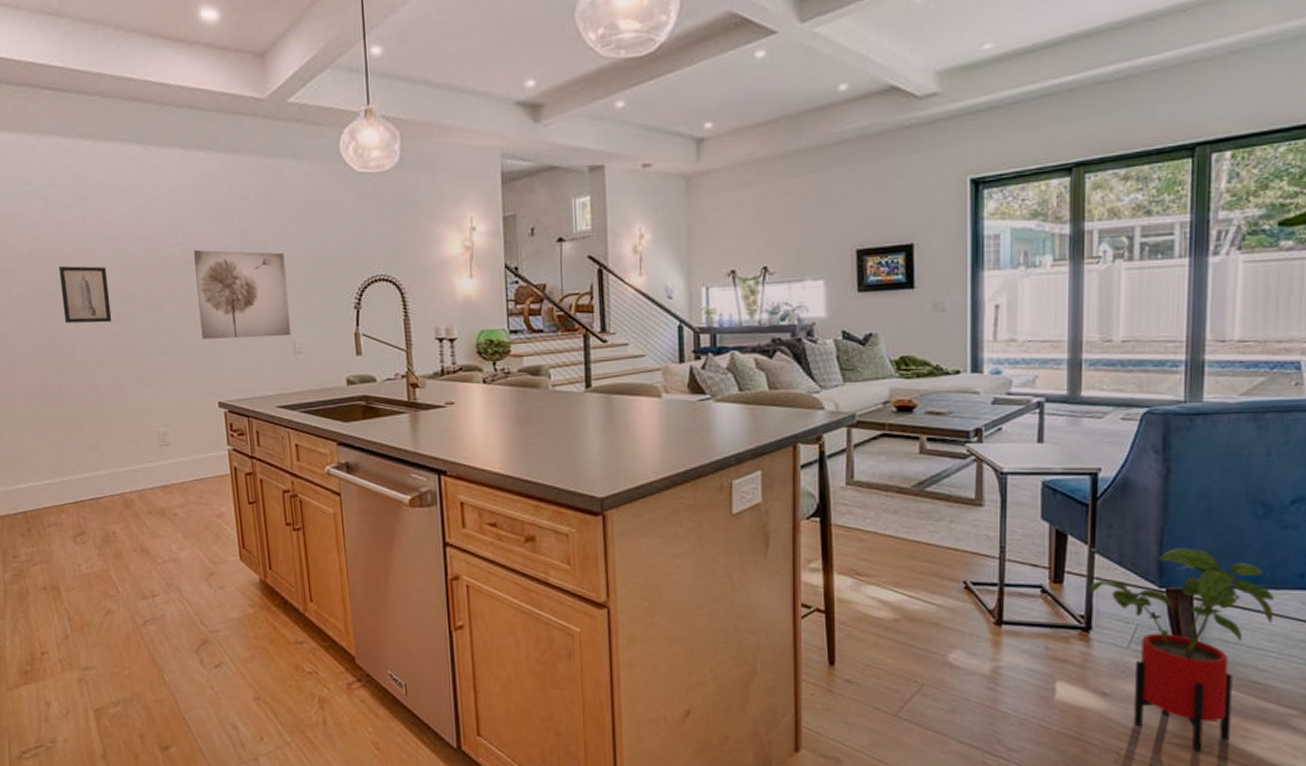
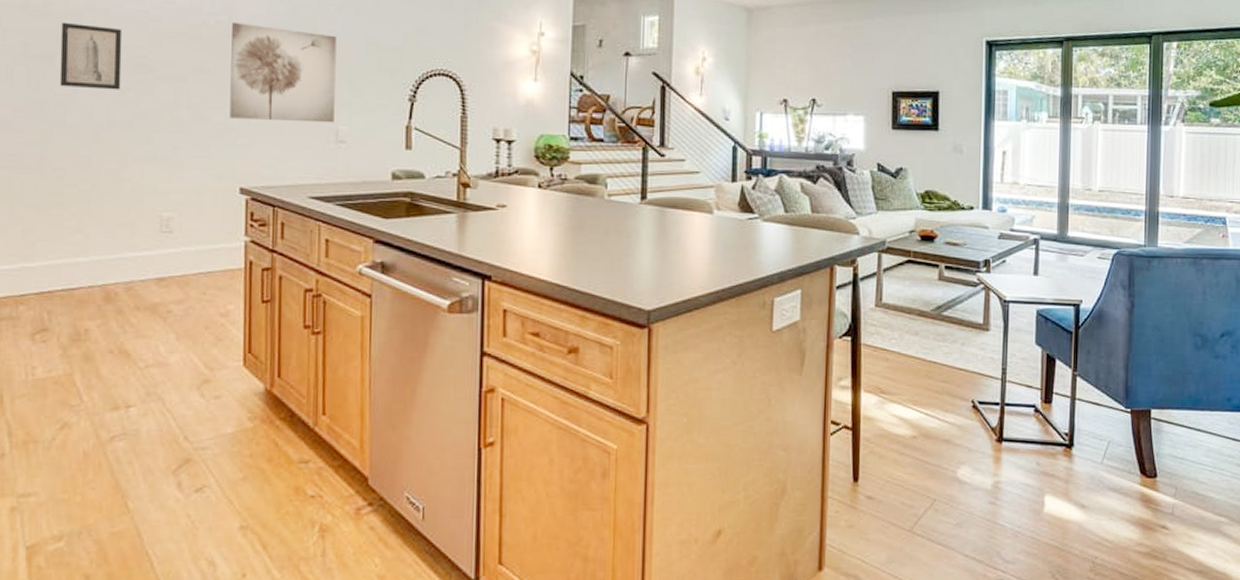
house plant: present [1089,548,1275,753] -> none [1072,373,1210,559]

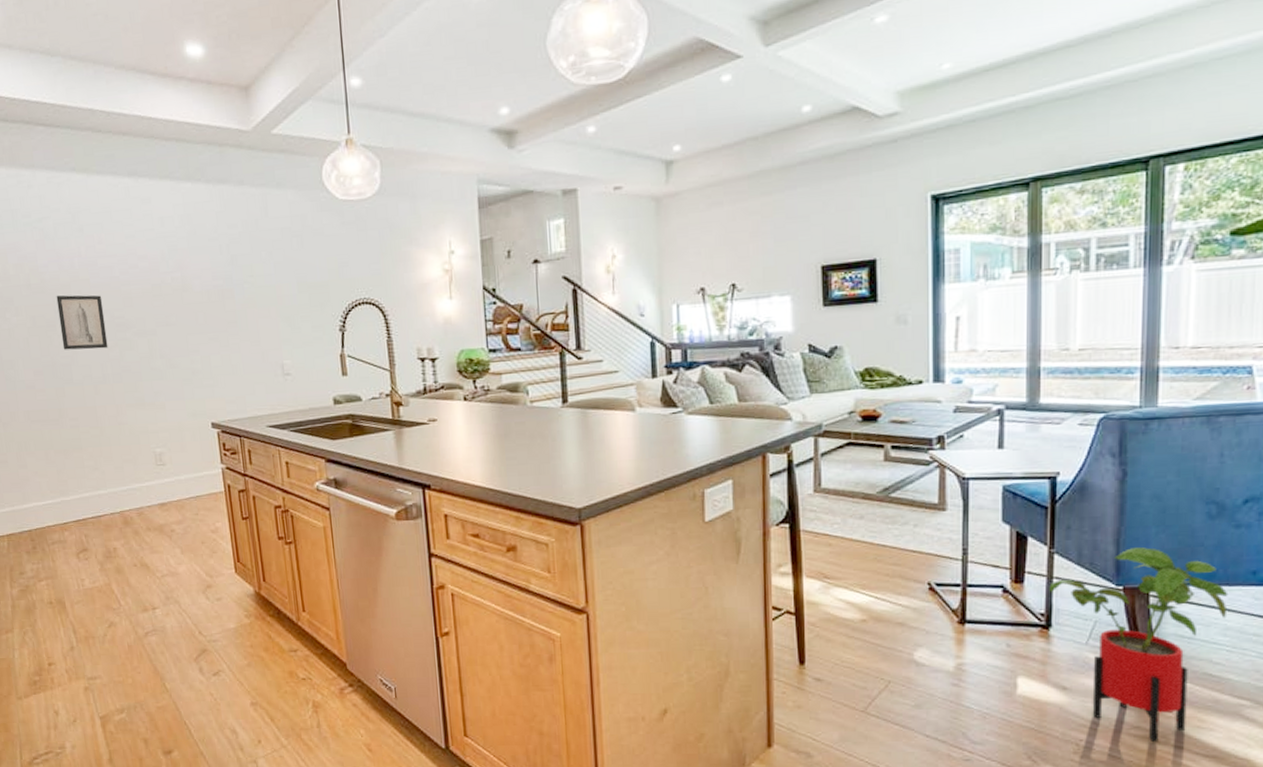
wall art: present [229,23,337,123] -> none [185,277,279,363]
house plant: none [1072,373,1210,559] -> present [1049,547,1229,743]

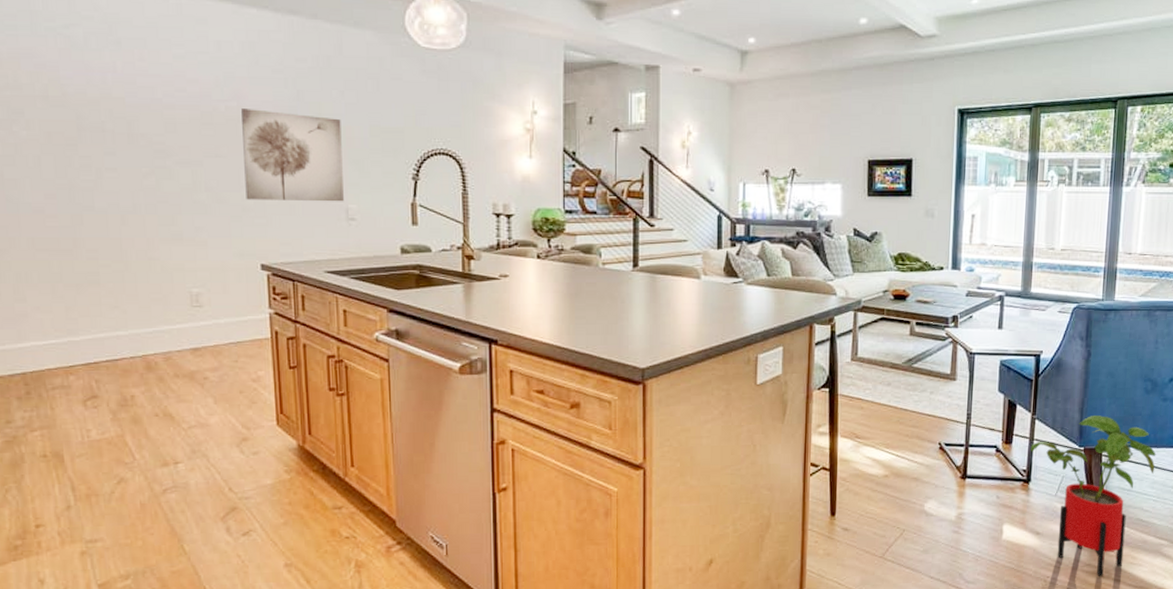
wall art: present [56,295,109,350] -> none [80,111,143,176]
wall art: none [185,277,279,363] -> present [241,109,344,202]

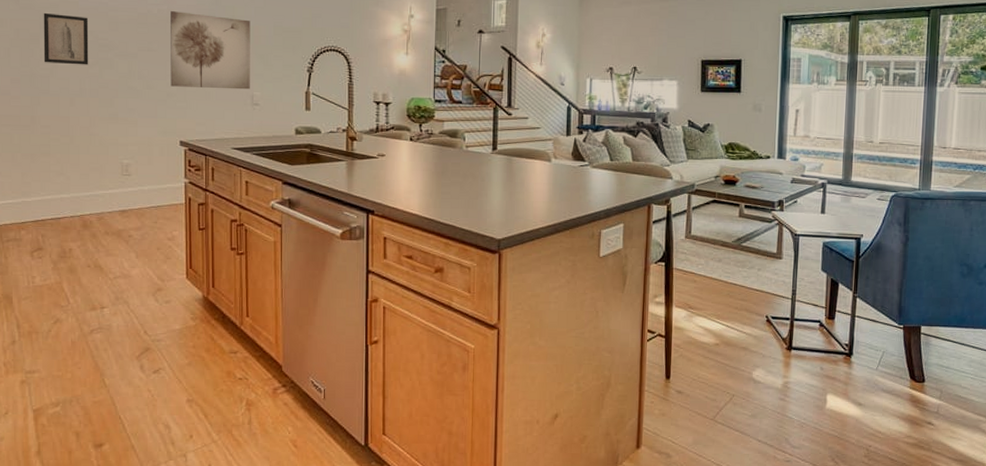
wall art: none [80,111,143,176] -> present [43,12,89,65]
house plant: present [1030,415,1156,577] -> none [852,296,973,449]

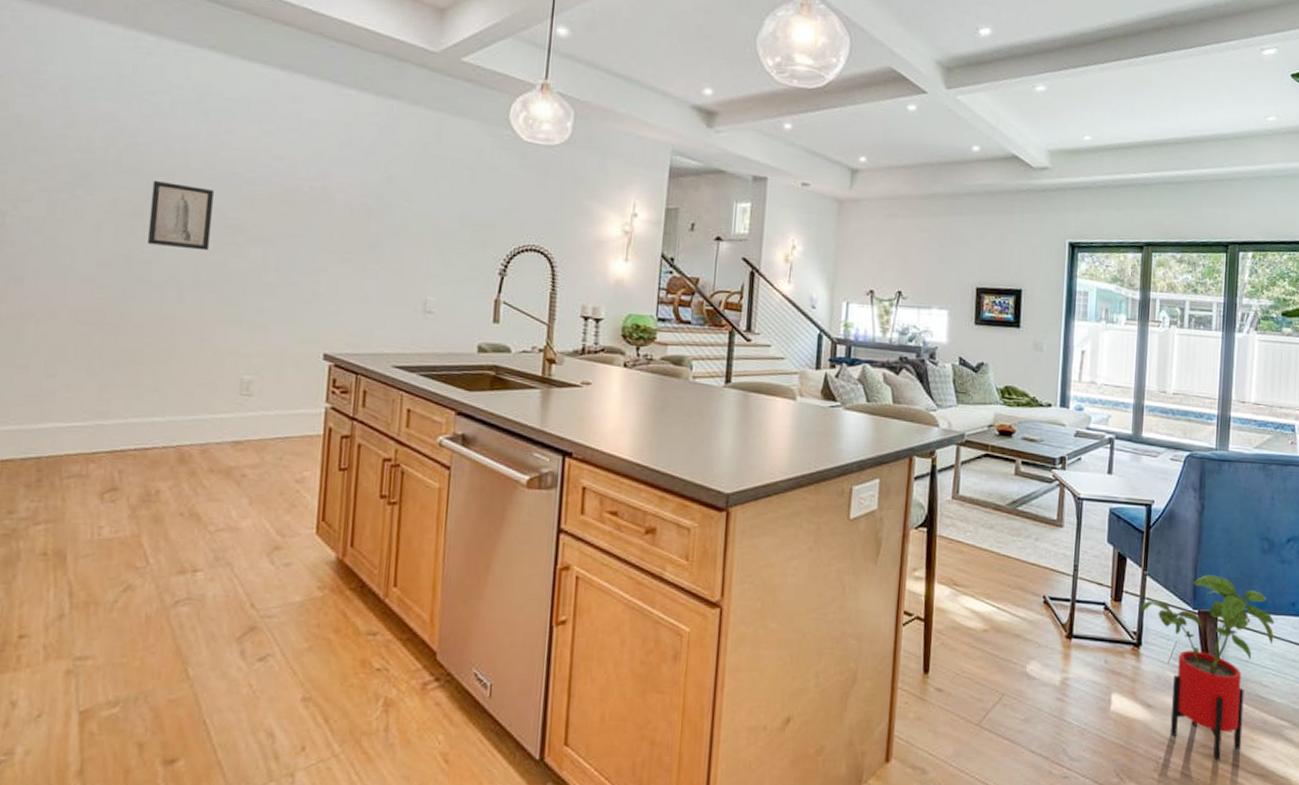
wall art: present [170,11,250,90] -> none [317,189,430,294]
house plant: none [852,296,973,449] -> present [1141,575,1275,761]

